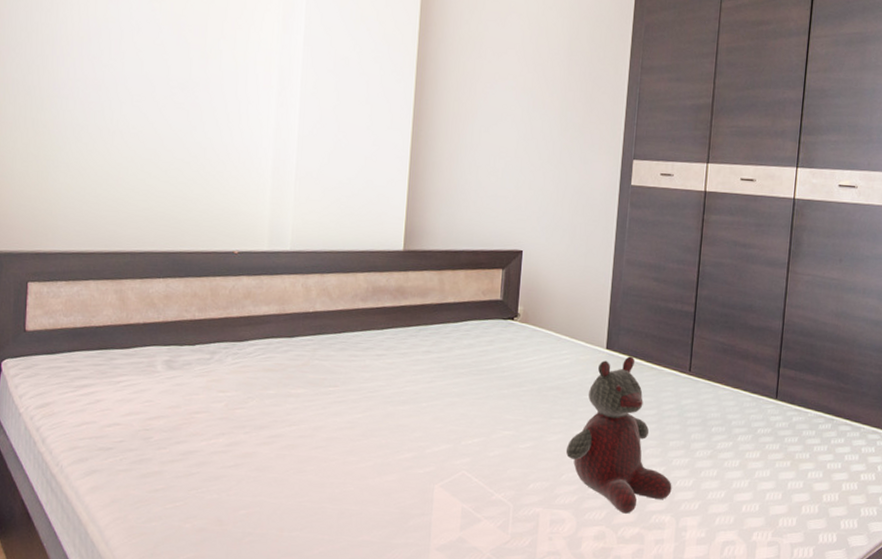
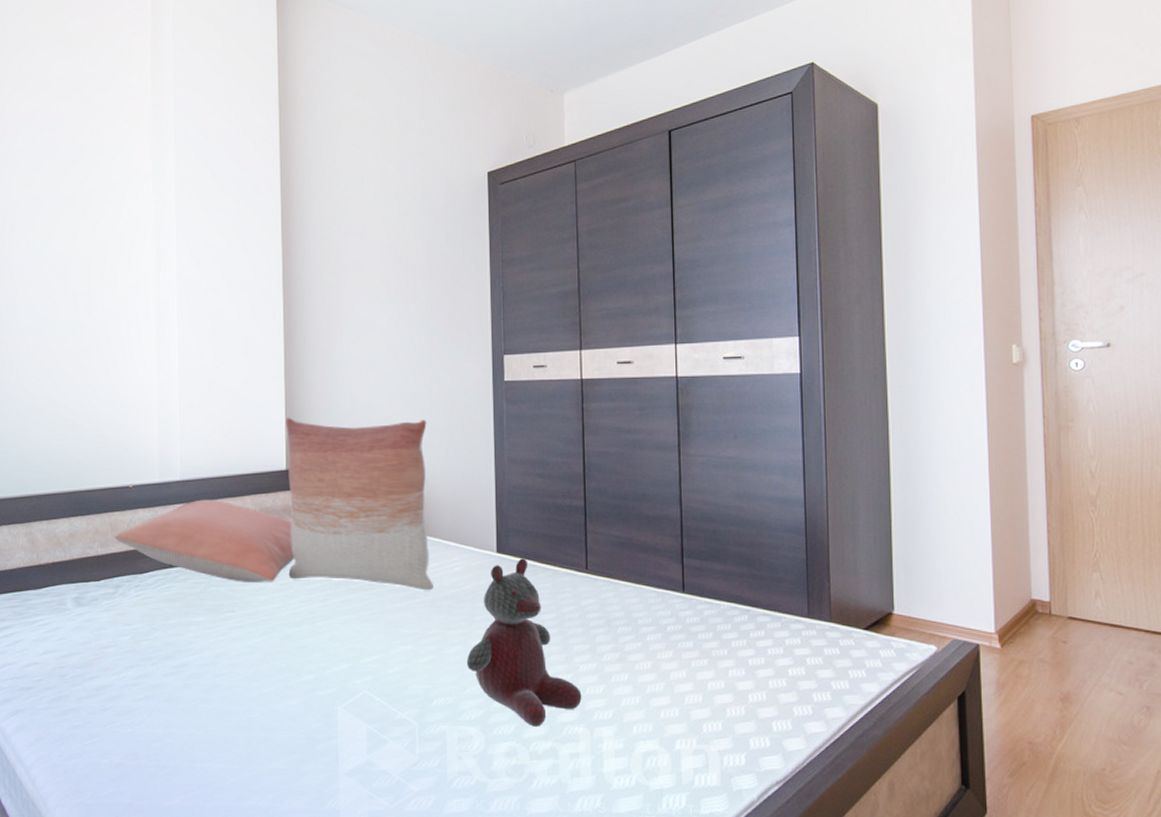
pillow: none [214,272,405,360] -> present [114,499,295,582]
pillow: none [396,198,551,380] -> present [286,417,433,591]

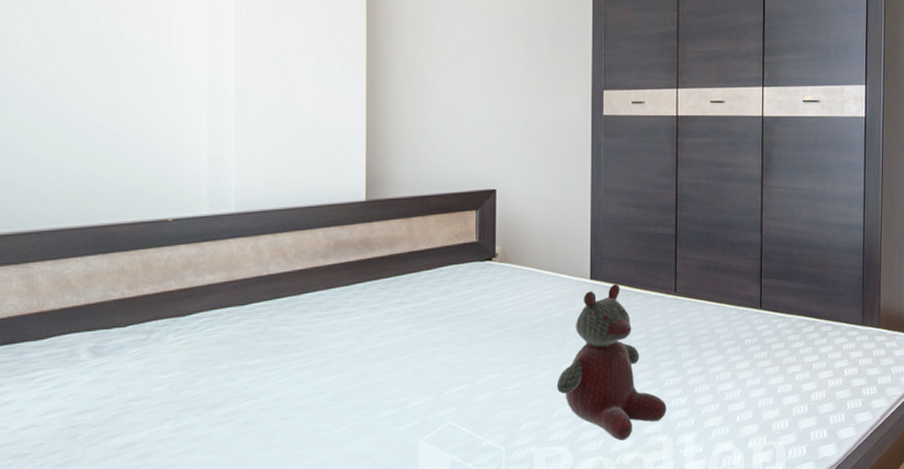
pillow: present [114,499,295,582] -> none [147,233,374,320]
pillow: present [286,417,433,591] -> none [365,146,525,319]

